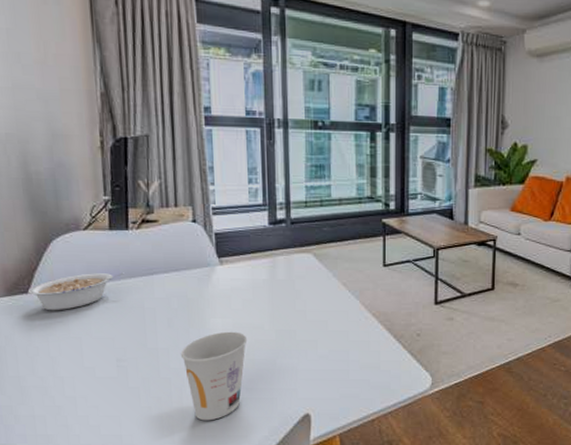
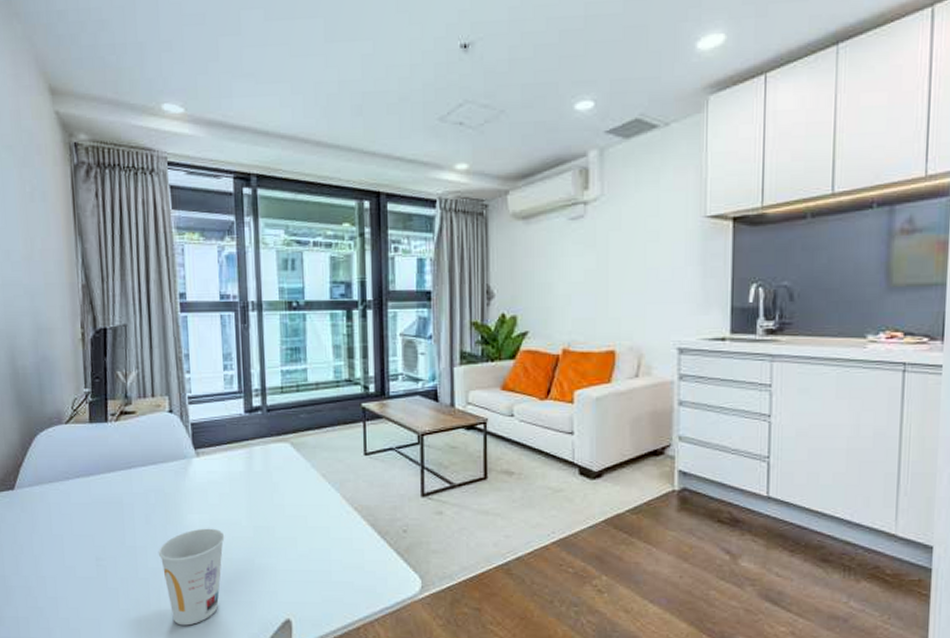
legume: present [27,272,124,311] -> none [13,466,104,508]

